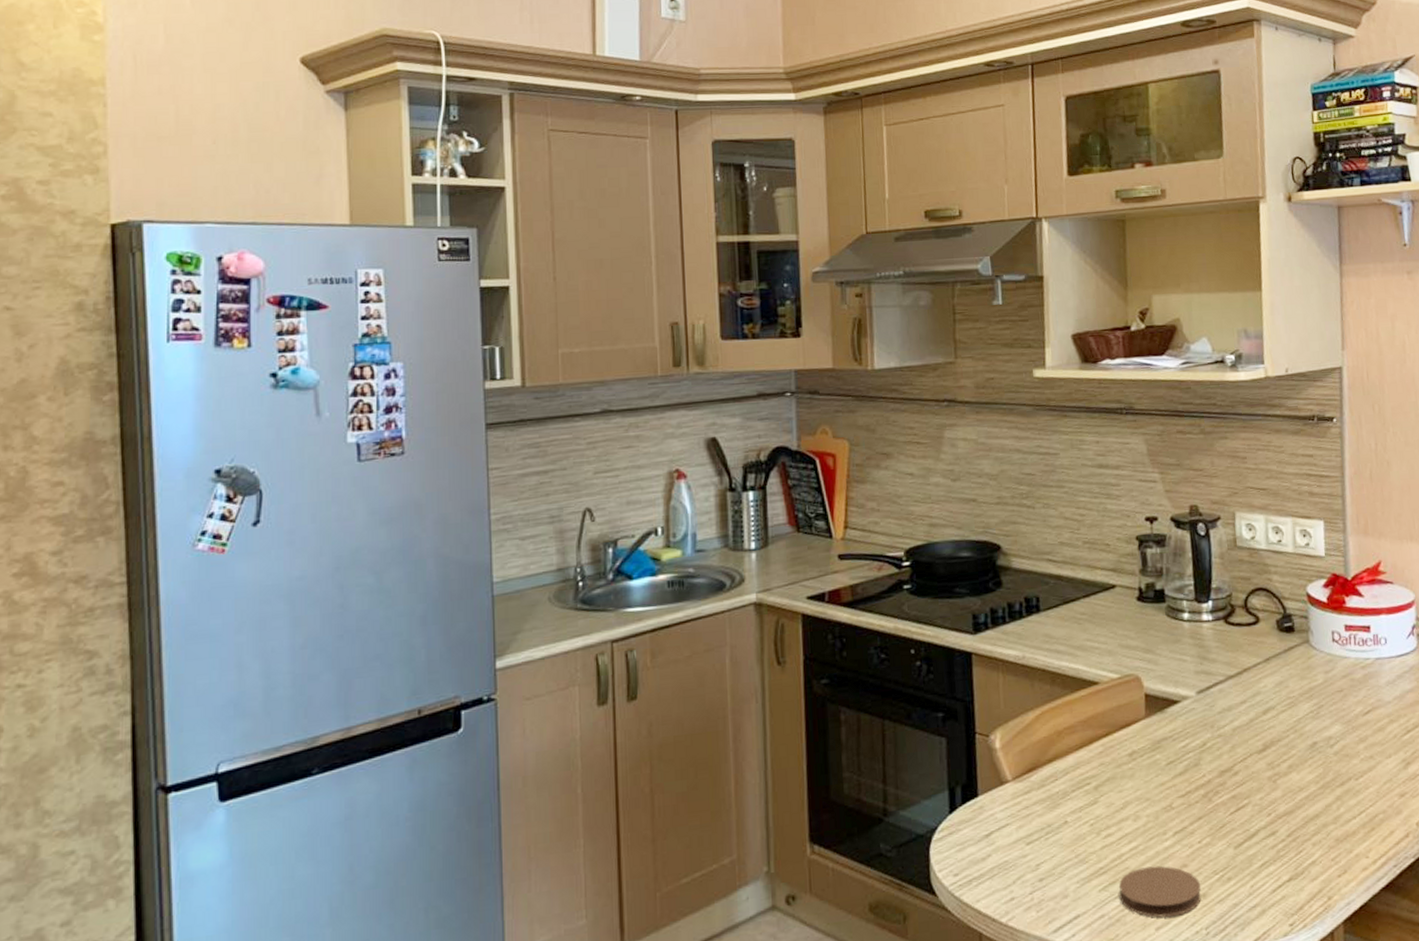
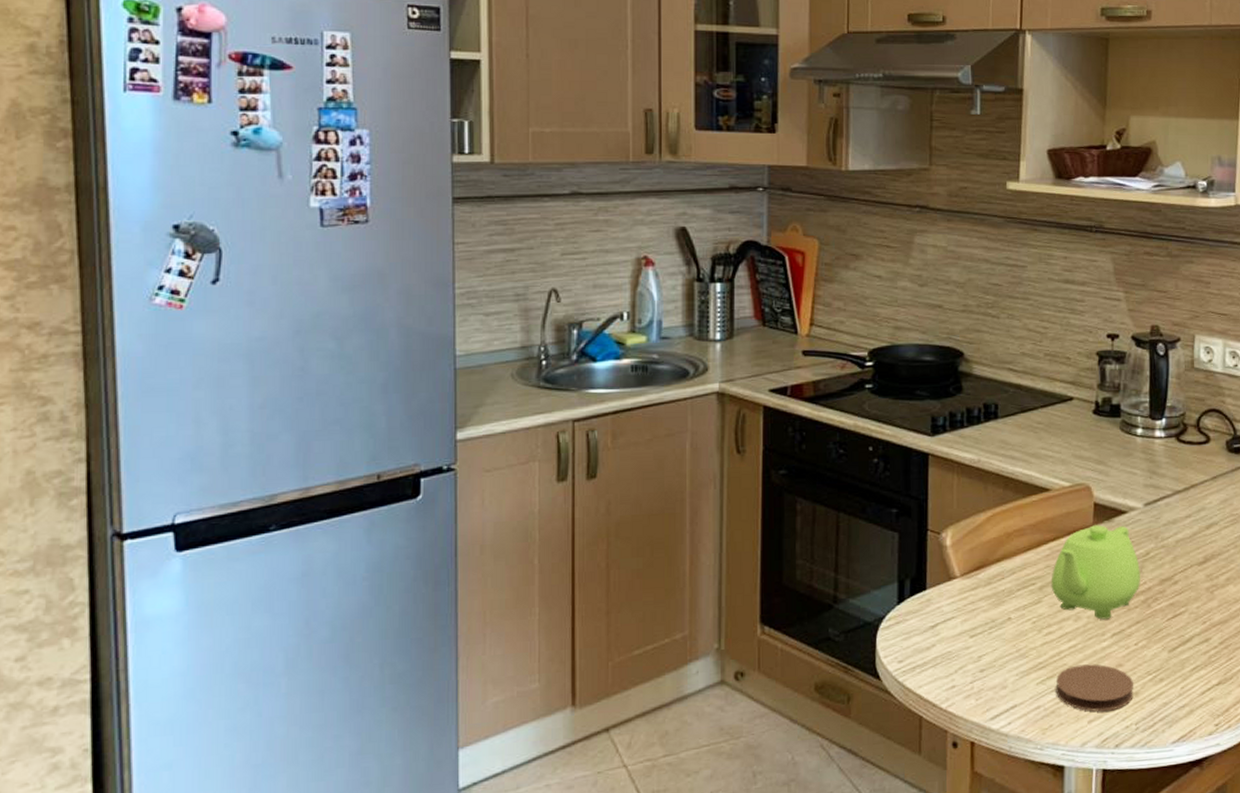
teapot: none [1106,716,1199,818] -> present [1051,525,1140,620]

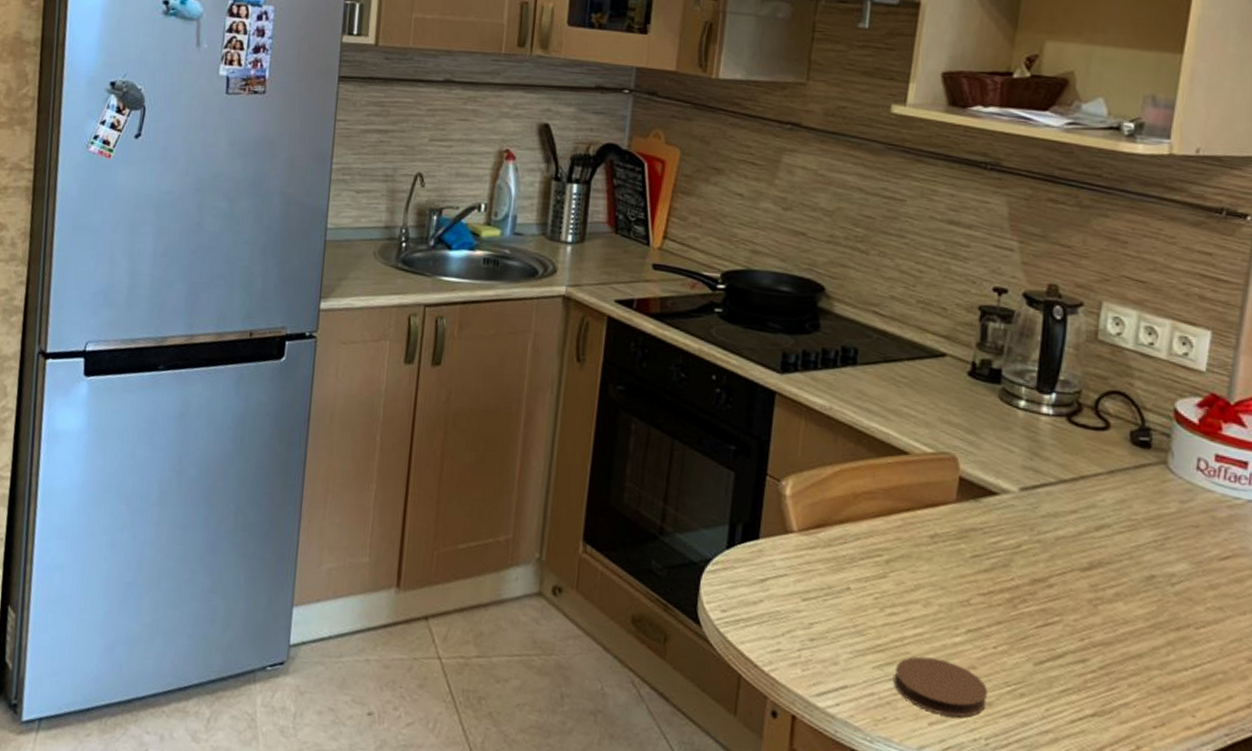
teapot: present [1051,525,1140,620] -> none [899,502,1008,612]

